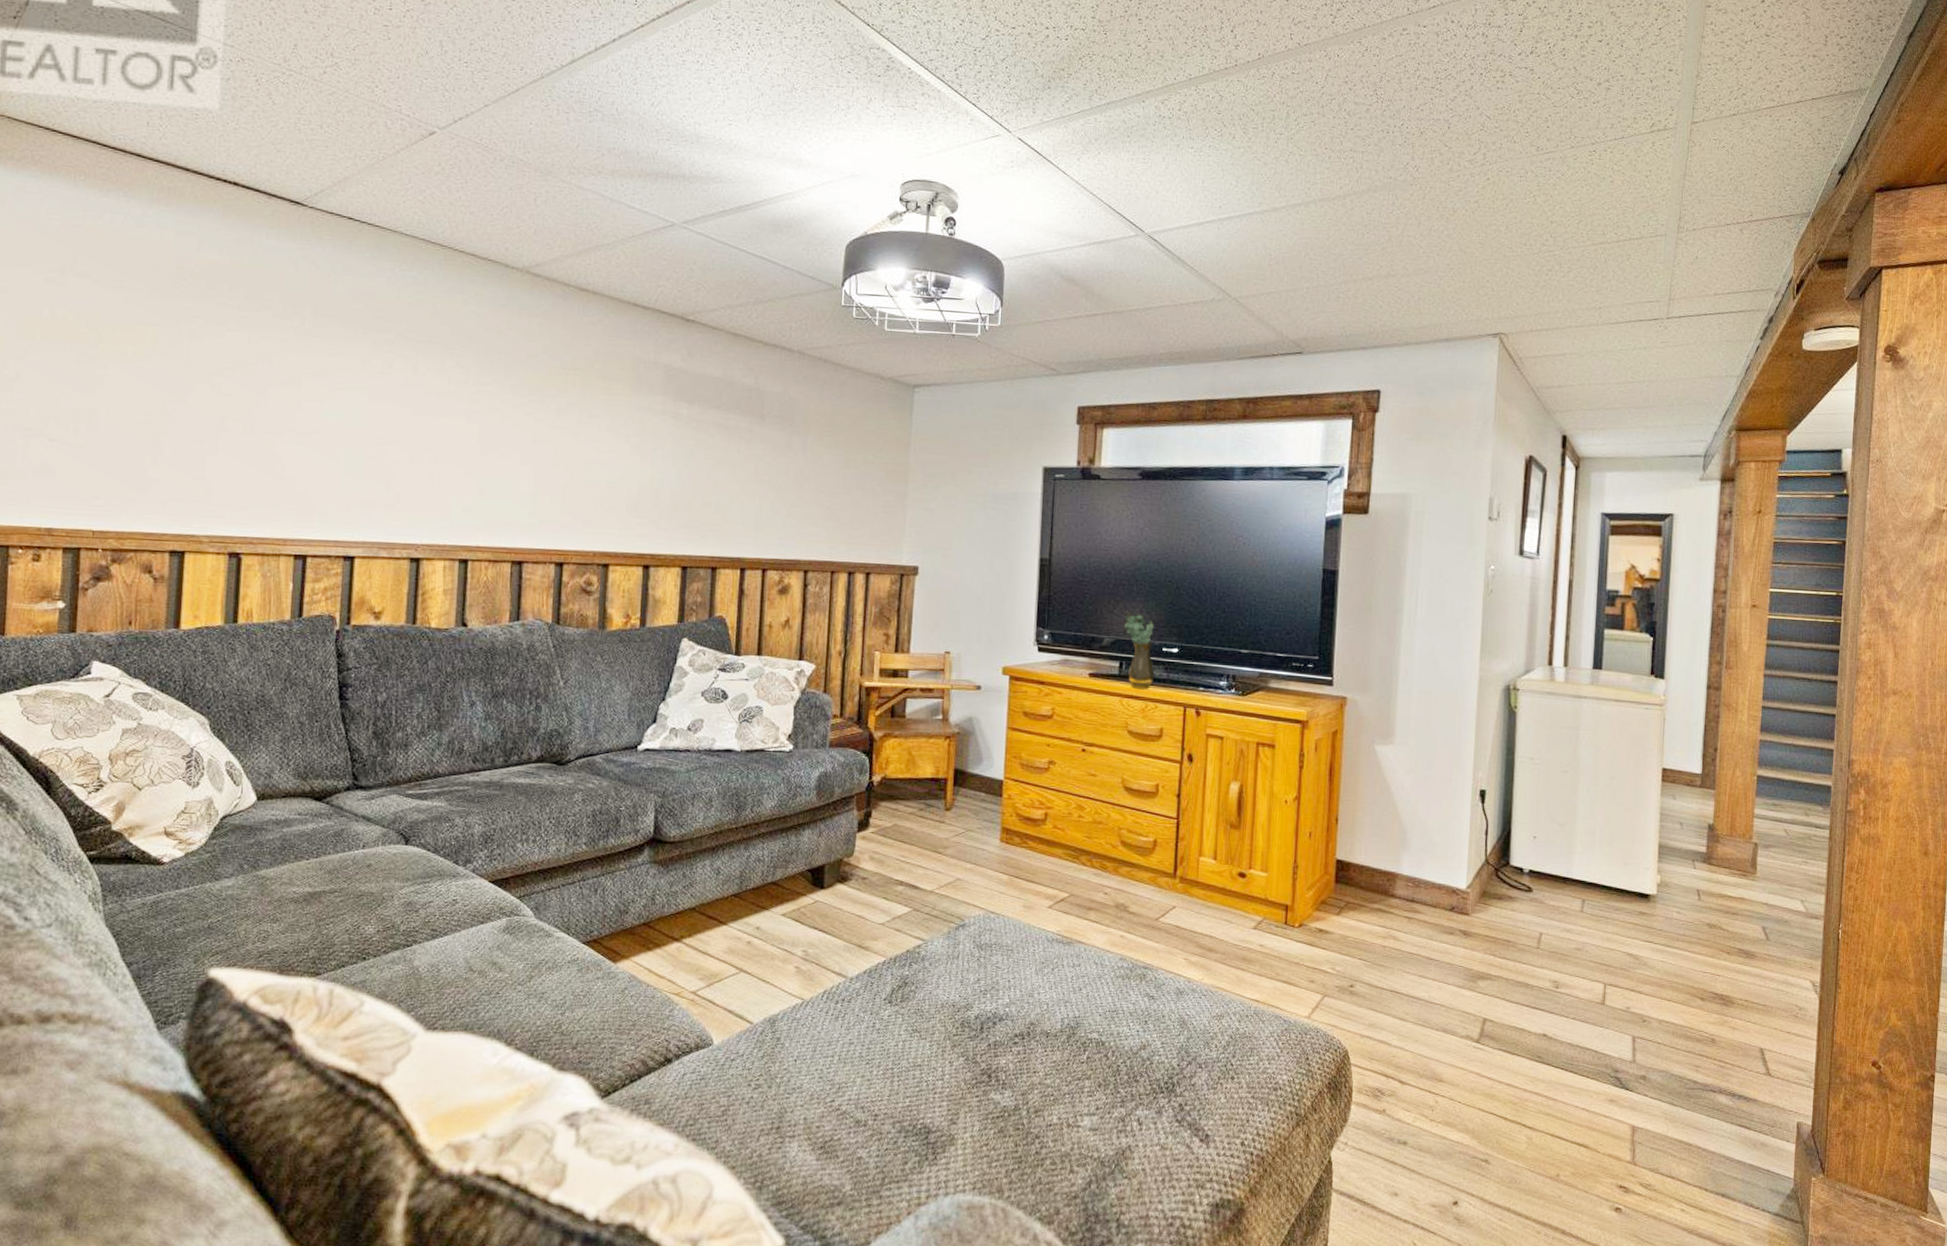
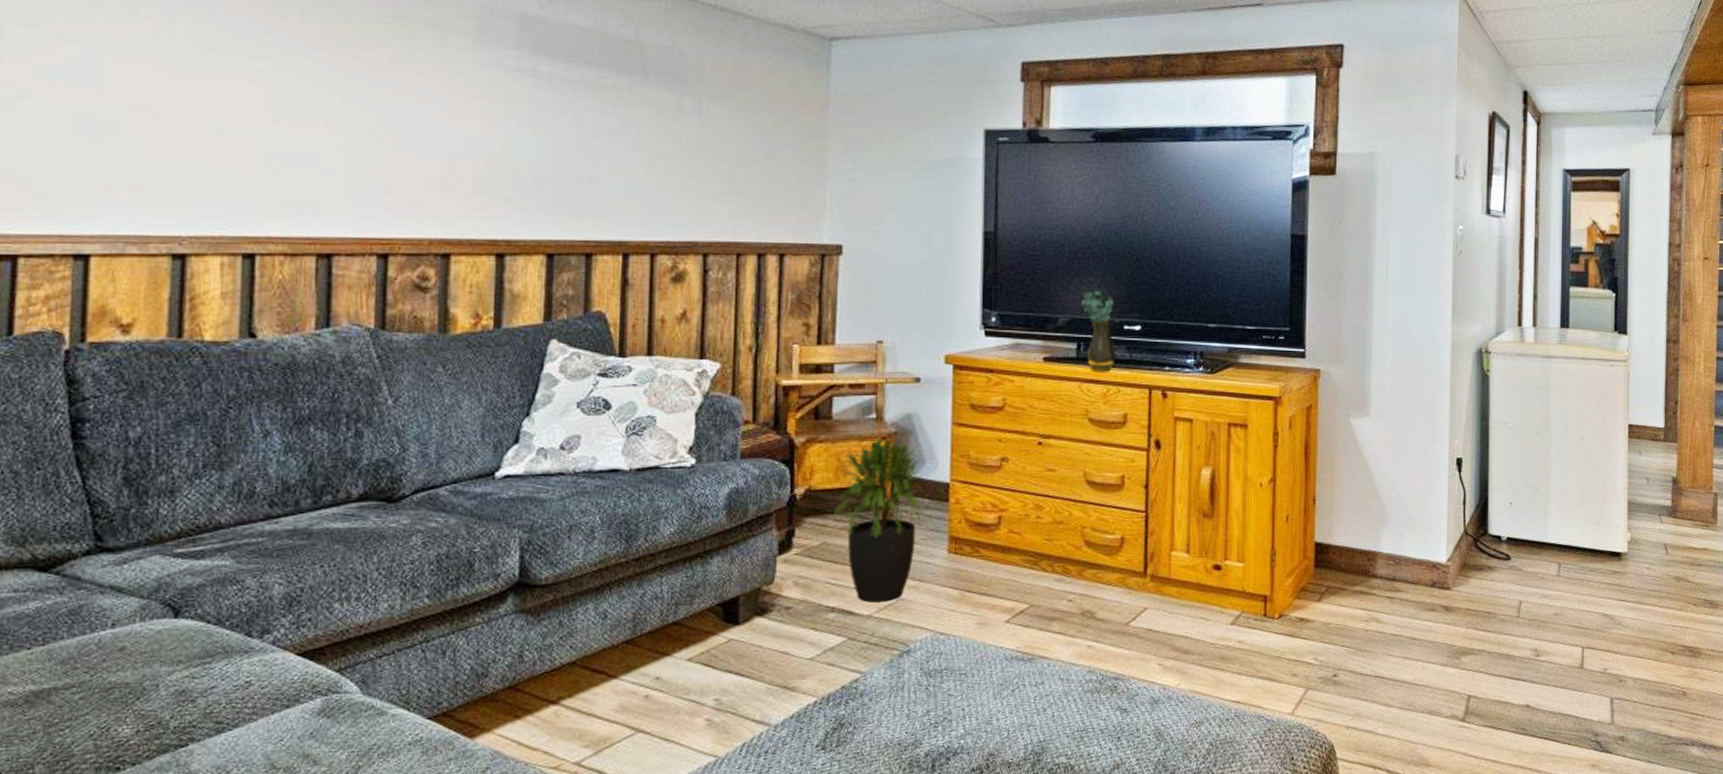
potted plant: none [904,735,982,880] -> present [833,437,926,603]

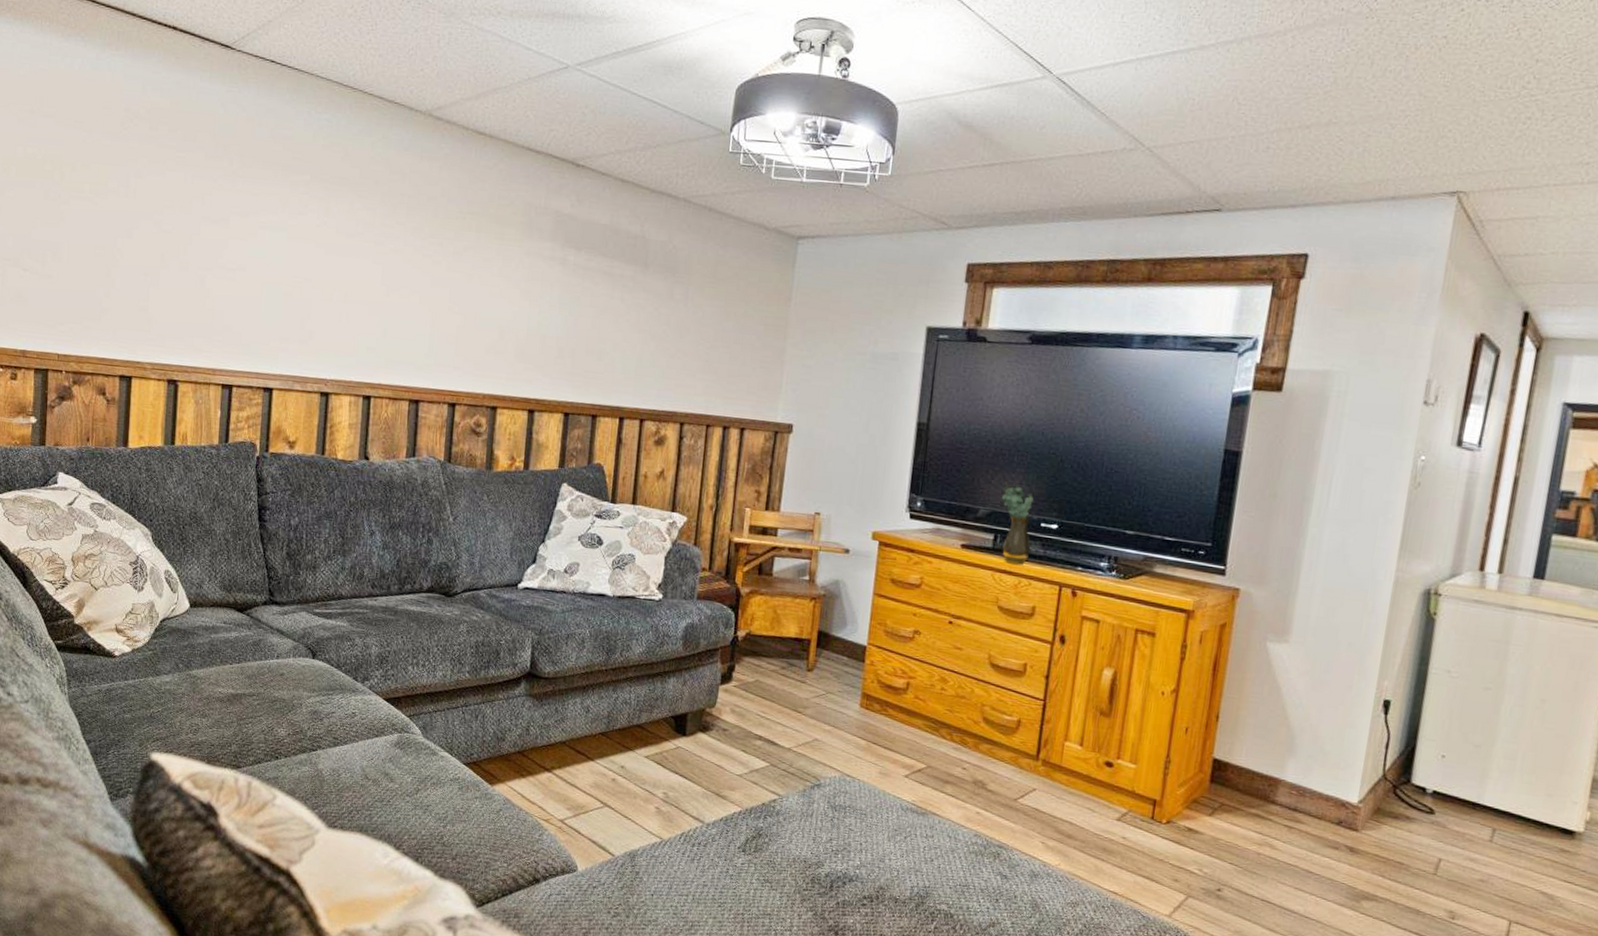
potted plant: present [833,437,926,603] -> none [767,596,844,740]

